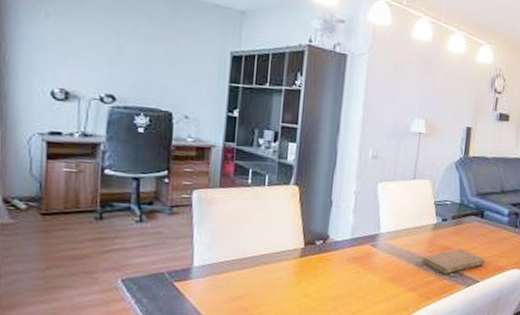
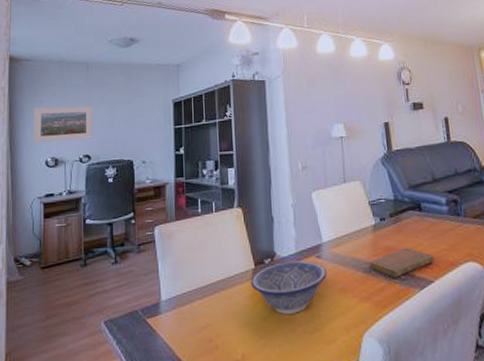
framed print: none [34,20,122,76] -> present [33,106,92,143]
decorative bowl: none [297,245,380,294] -> present [250,260,328,314]

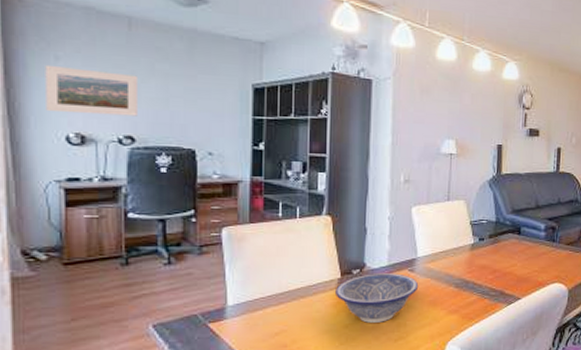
notebook: present [369,248,434,278] -> none [462,267,525,294]

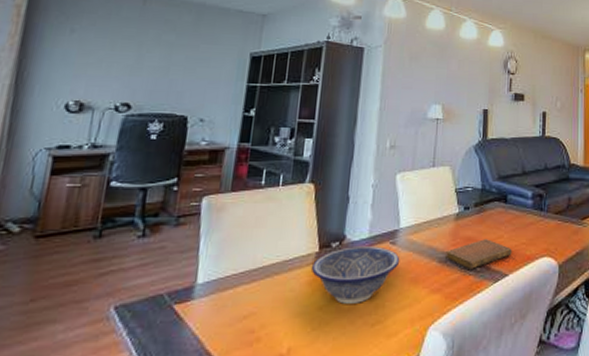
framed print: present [45,64,137,117] -> none [52,36,144,84]
notebook: none [462,267,525,294] -> present [446,239,512,269]

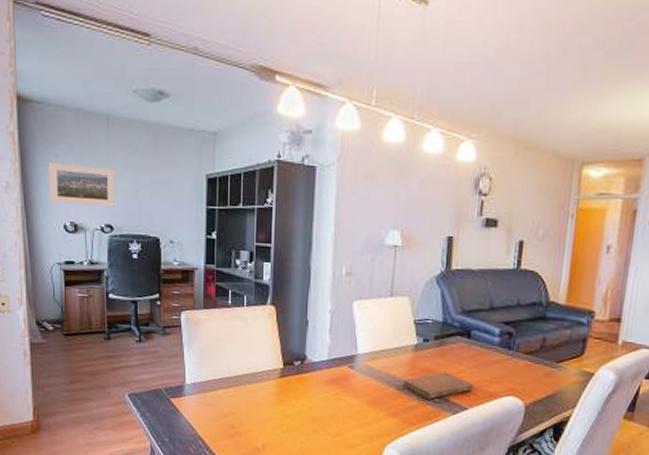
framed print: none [52,36,144,84] -> present [48,162,115,207]
decorative bowl: present [310,246,400,304] -> none [277,366,359,416]

